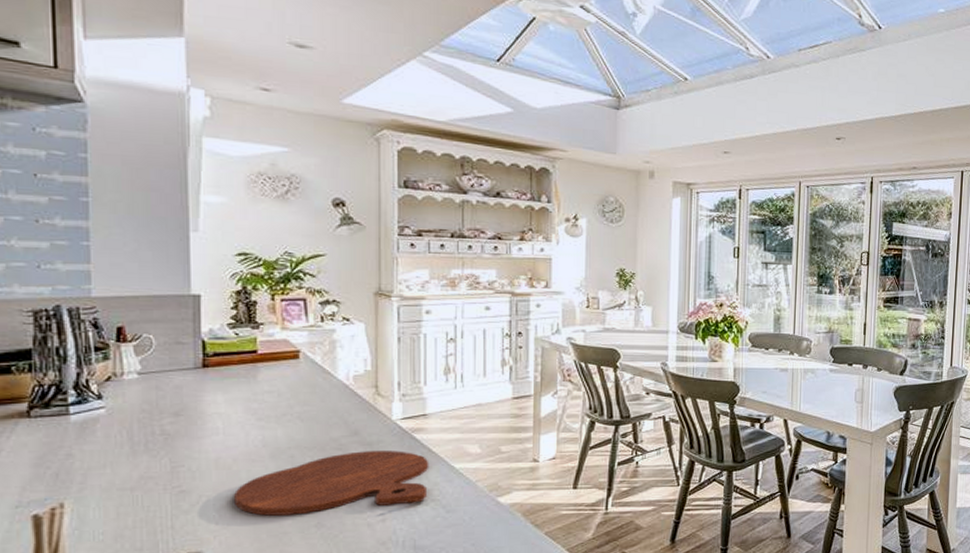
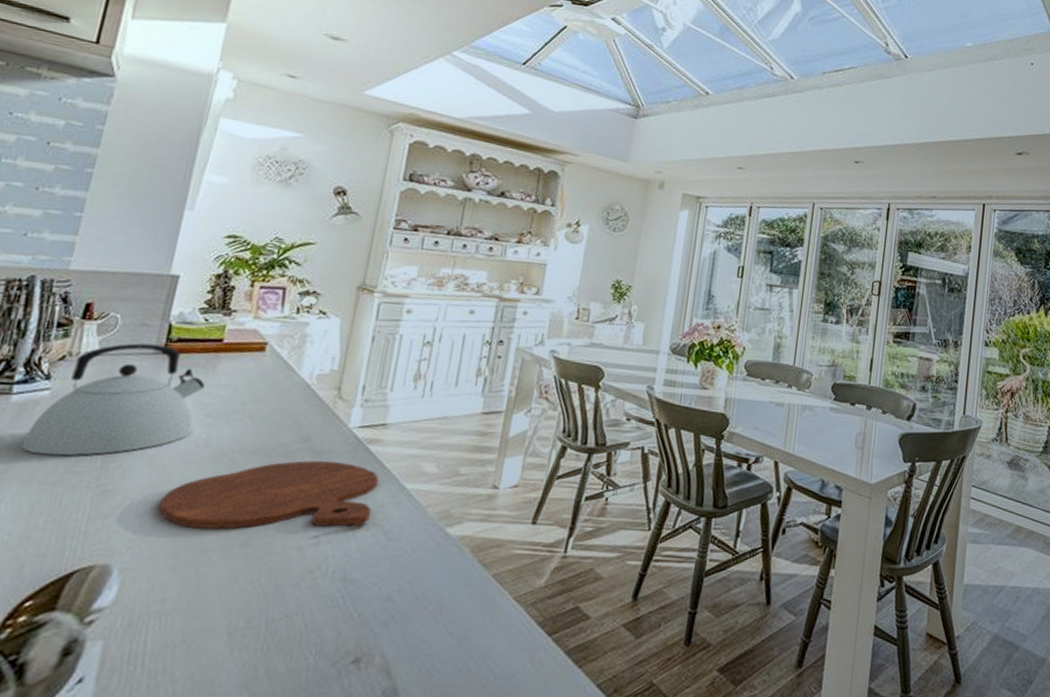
kettle: none [92,360,249,465] -> present [20,343,205,456]

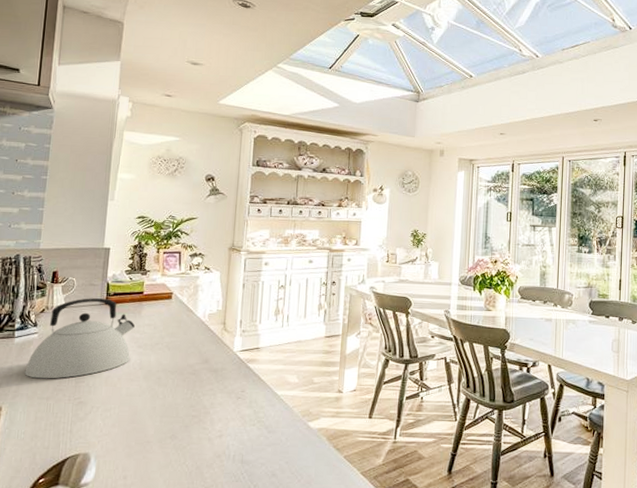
cutting board: present [158,460,379,530] -> none [115,376,258,427]

